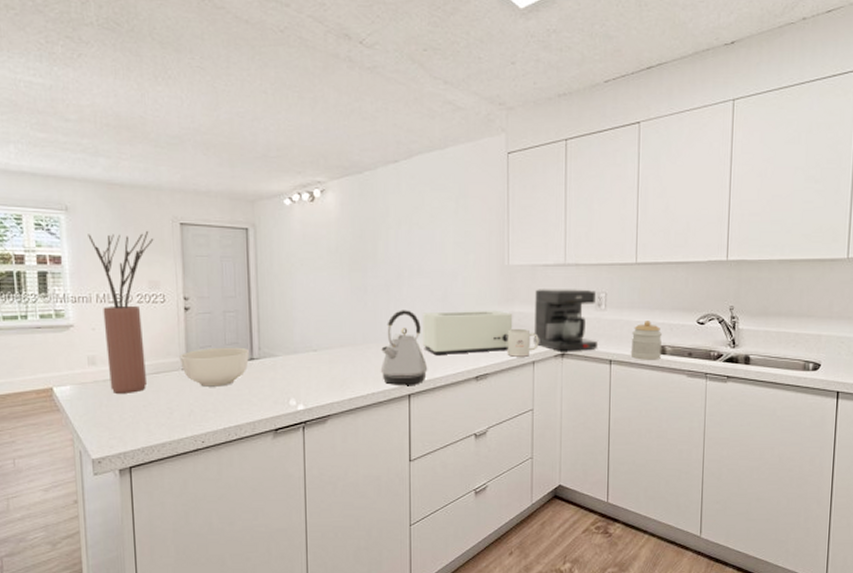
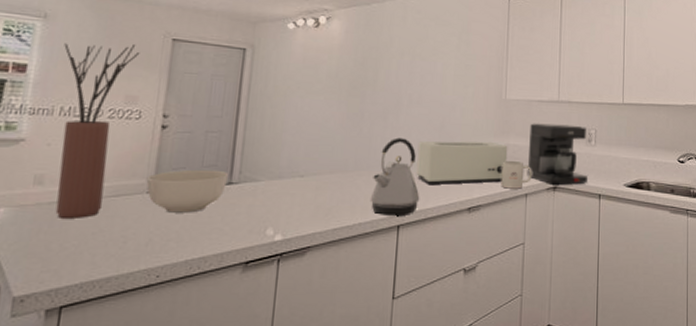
jar: present [630,321,663,360] -> none [618,158,648,196]

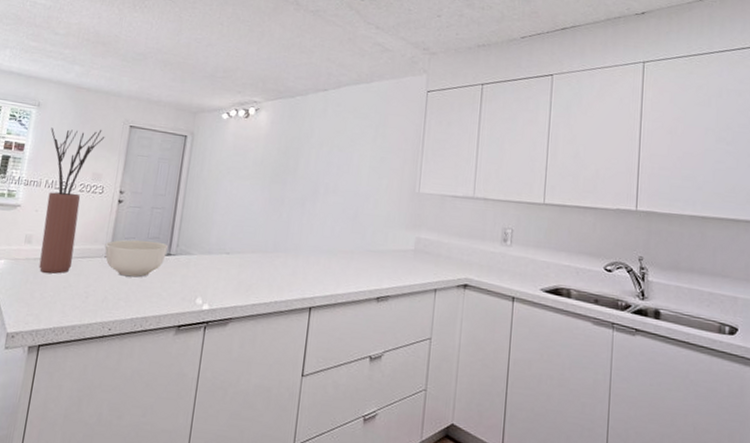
kettle: present [370,137,420,217] -> none [285,224,332,299]
toaster: present [416,141,508,186] -> none [329,229,419,276]
mug: present [501,160,532,189] -> none [410,254,443,284]
coffee maker: present [527,123,587,185] -> none [437,218,502,284]

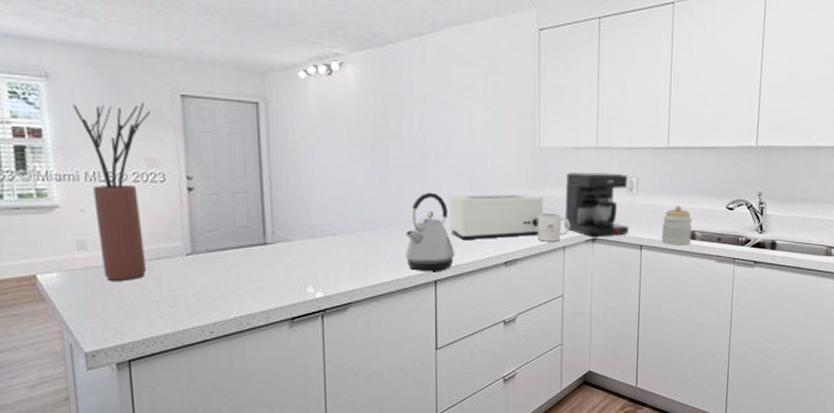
bowl: present [105,239,169,278] -> none [183,231,263,274]
kettle: none [285,224,332,299] -> present [404,192,455,273]
toaster: none [329,229,419,276] -> present [449,193,544,241]
mug: none [410,254,443,284] -> present [537,212,570,242]
coffee maker: none [437,218,502,284] -> present [564,172,628,236]
jar: none [534,261,569,303] -> present [661,206,693,245]

